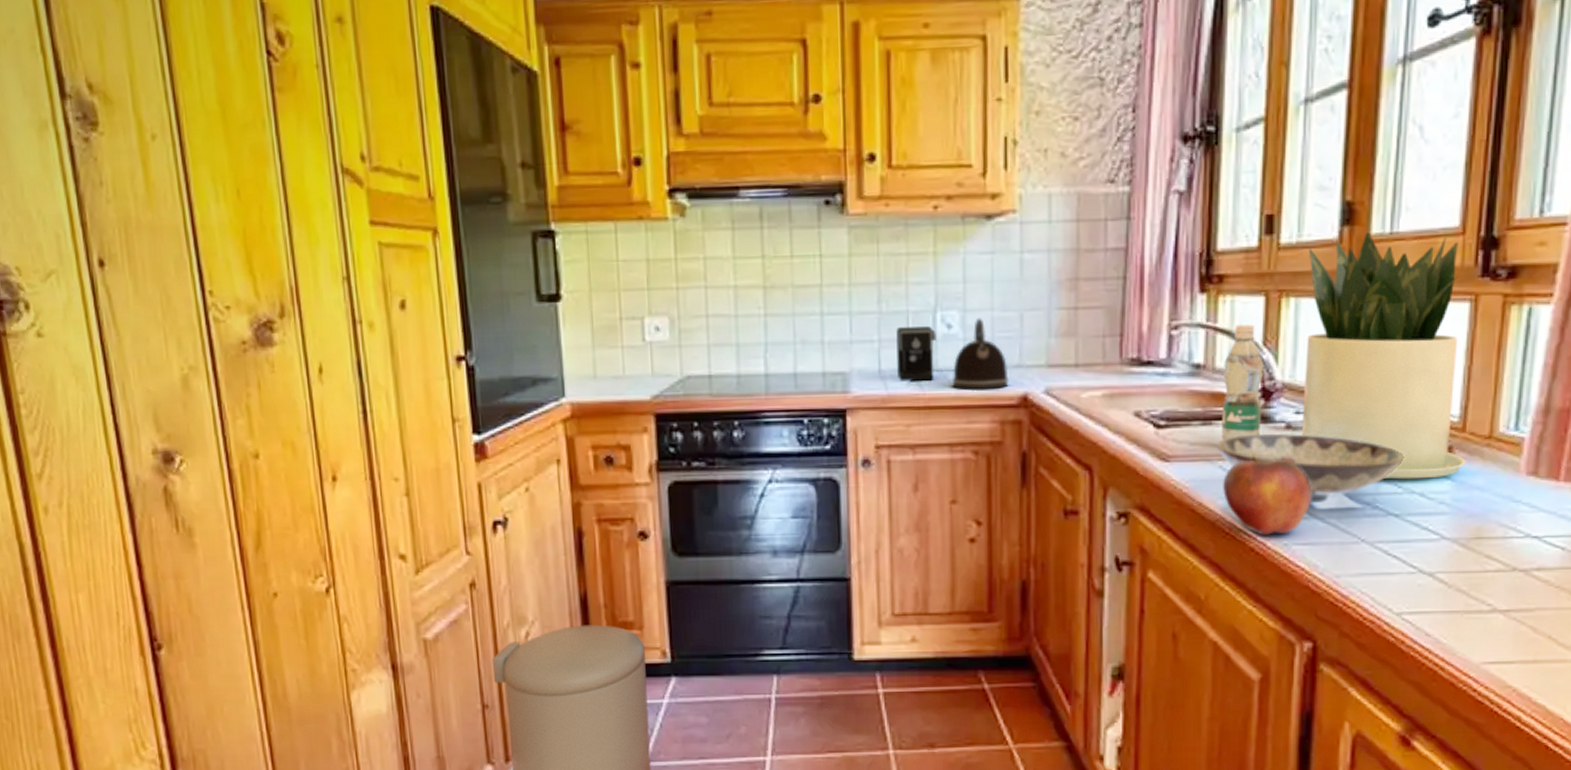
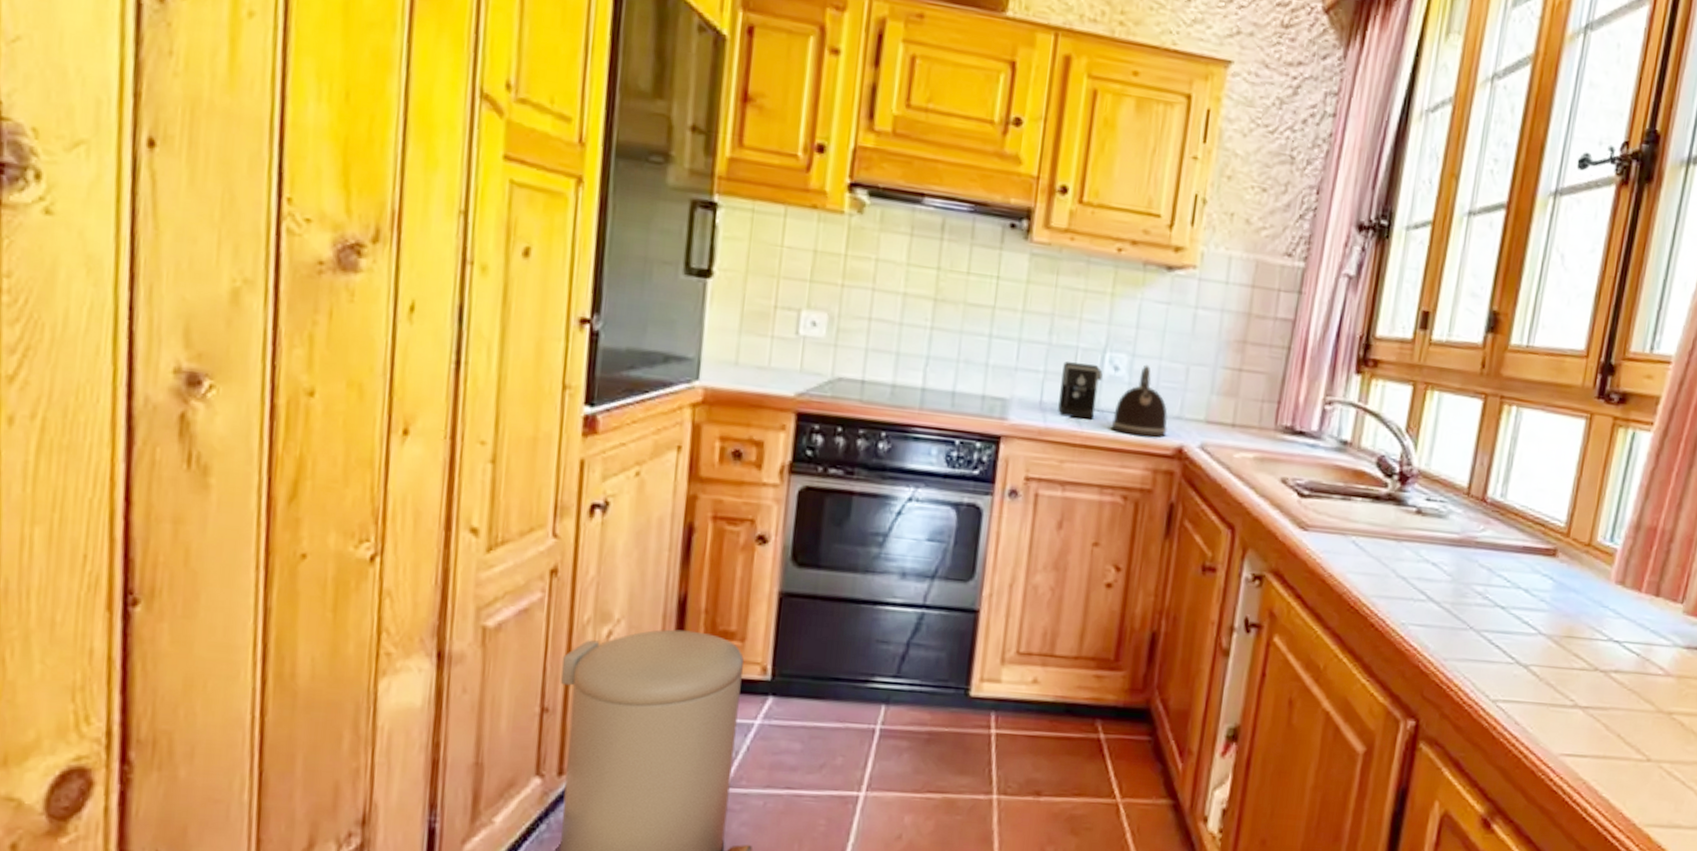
bowl: present [1216,434,1404,503] -> none [1352,514,1516,588]
bottle: present [1222,324,1264,440] -> none [1358,409,1404,517]
fruit: present [1223,455,1312,535] -> none [1353,534,1433,614]
planter: present [1301,233,1466,480] -> none [1429,342,1582,577]

